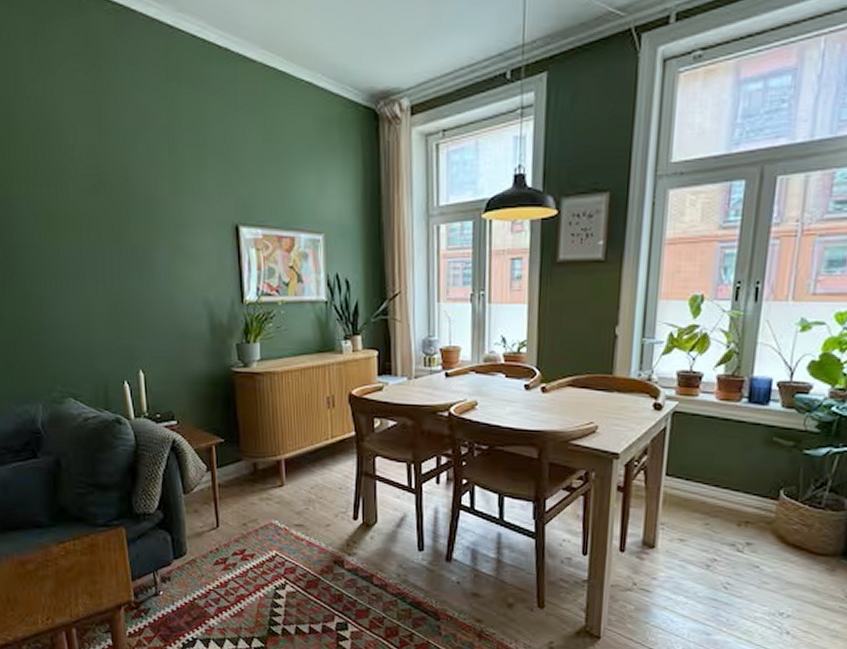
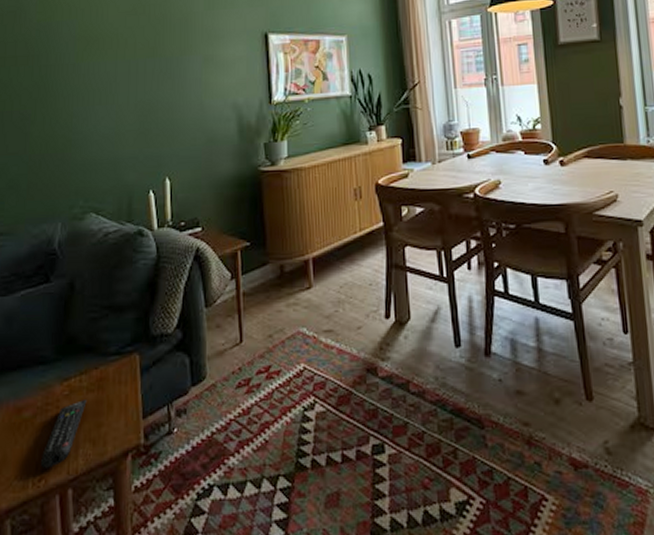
remote control: none [47,559,82,611] -> present [41,398,87,468]

